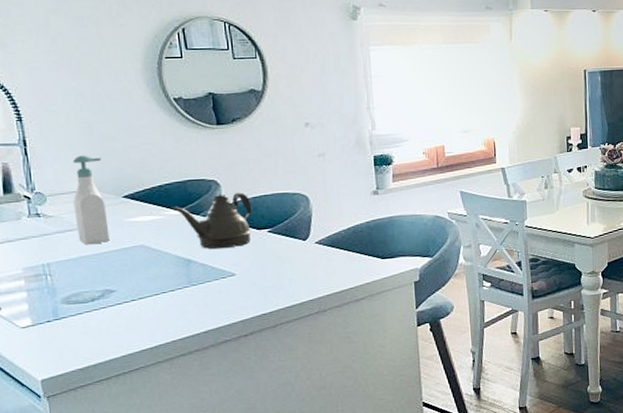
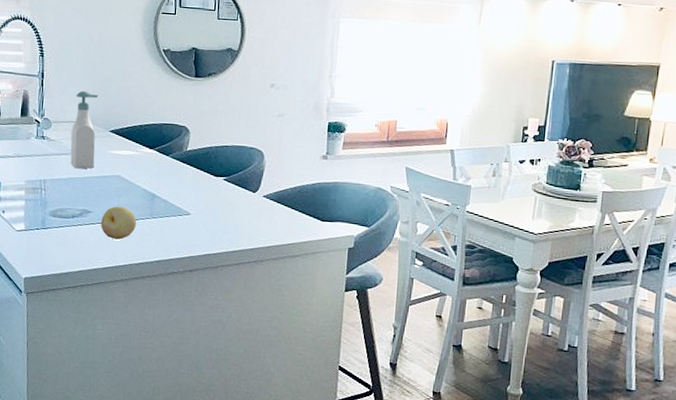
fruit: none [129,278,173,317] -> present [101,206,136,240]
teapot: present [171,192,252,249] -> none [146,140,213,189]

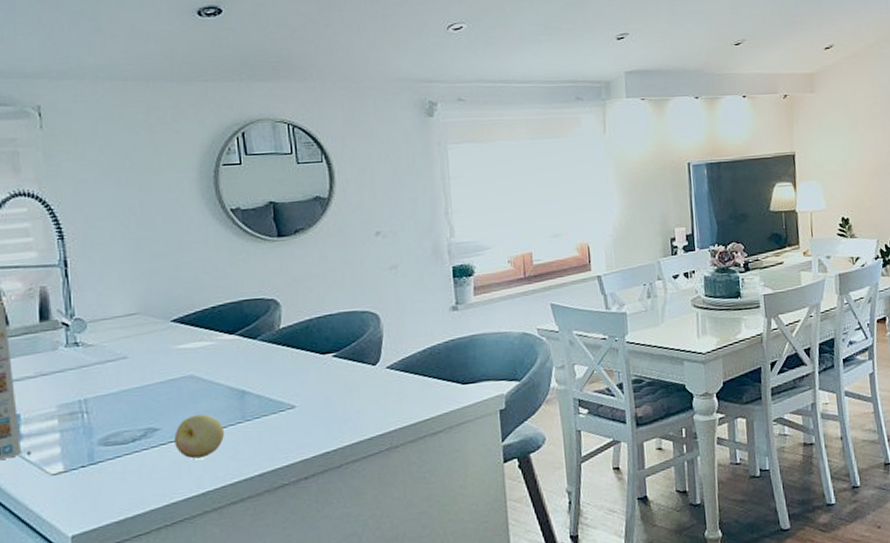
soap bottle: present [70,90,98,169] -> none [116,275,155,377]

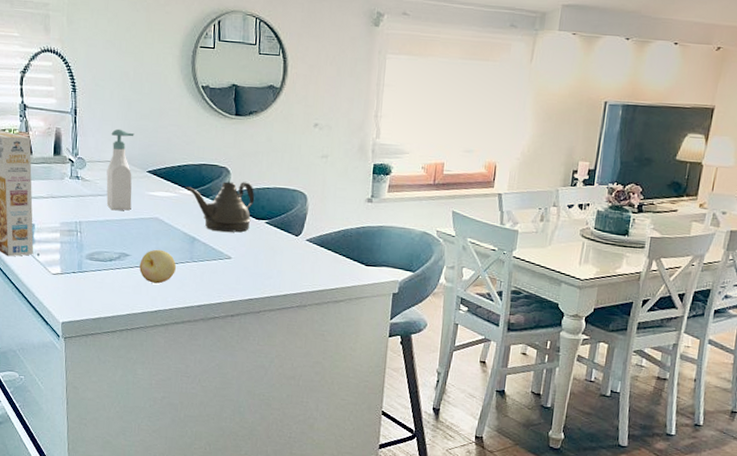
soap bottle: none [116,275,155,377] -> present [106,129,134,211]
teapot: none [224,312,316,378] -> present [185,181,255,233]

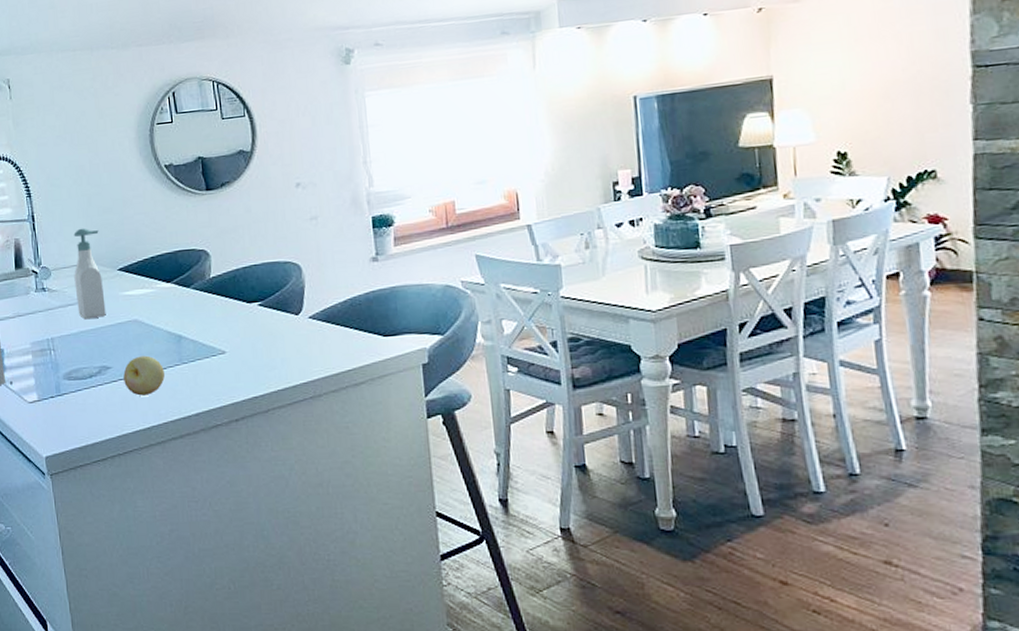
teapot: present [185,181,255,233] -> none [162,262,242,324]

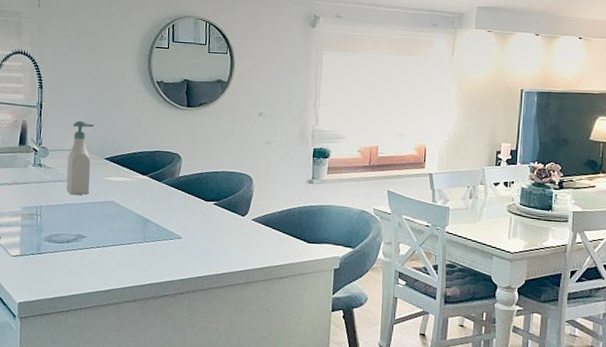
fruit: present [123,355,165,396] -> none [95,230,129,264]

